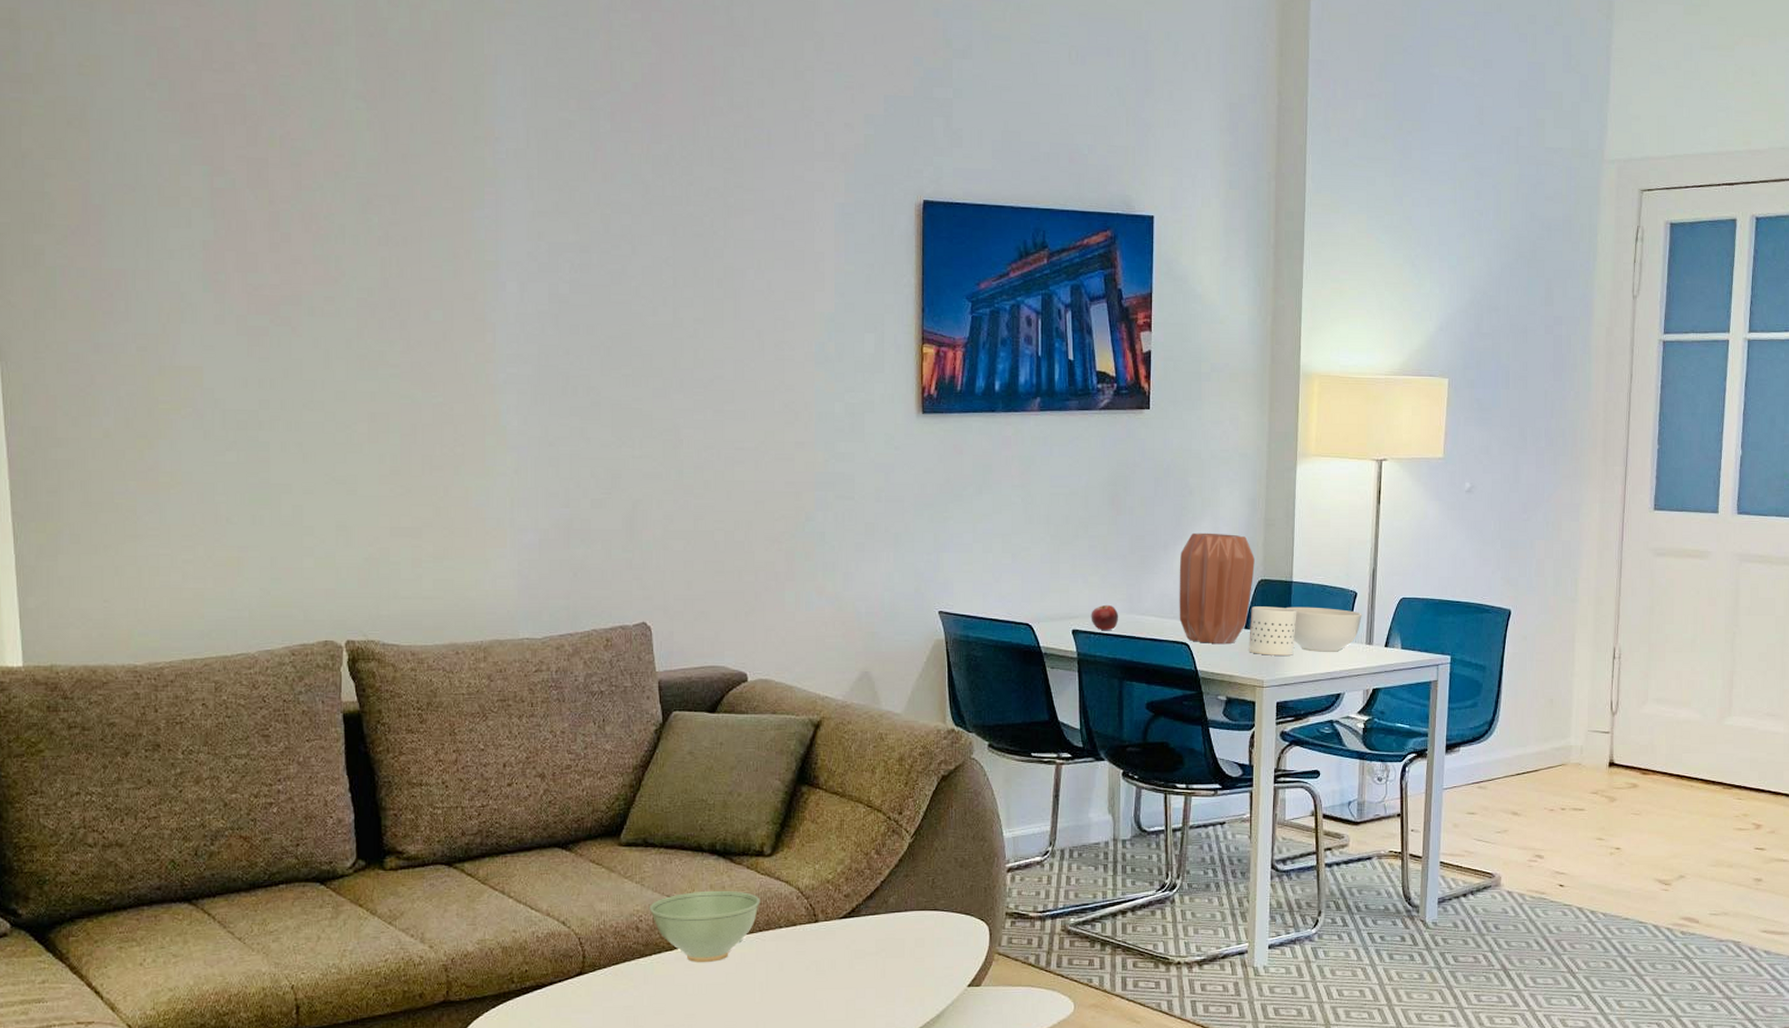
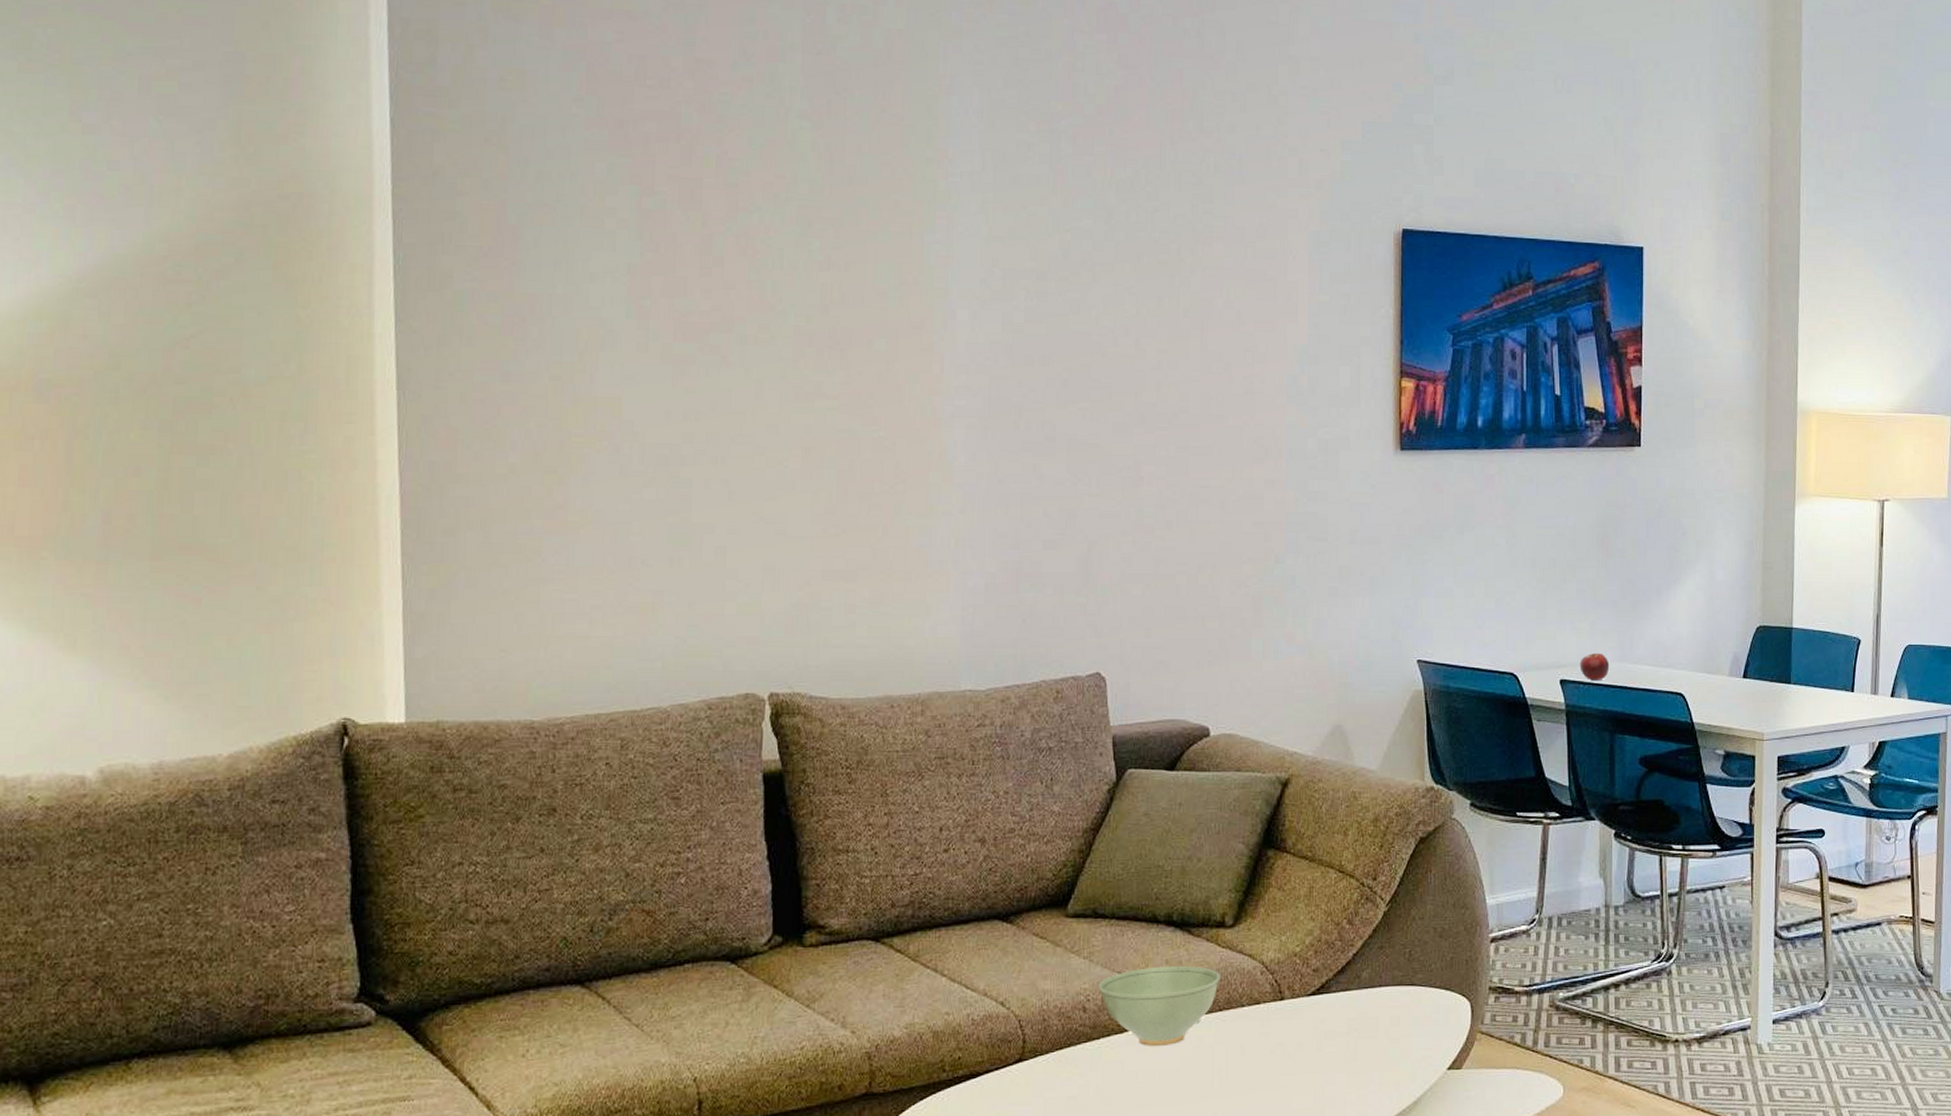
vase: present [1179,532,1255,643] -> none [1673,576,1753,694]
mug: present [1249,606,1297,655] -> none [1747,654,1798,706]
bowl: present [1286,606,1362,653] -> none [1786,654,1866,704]

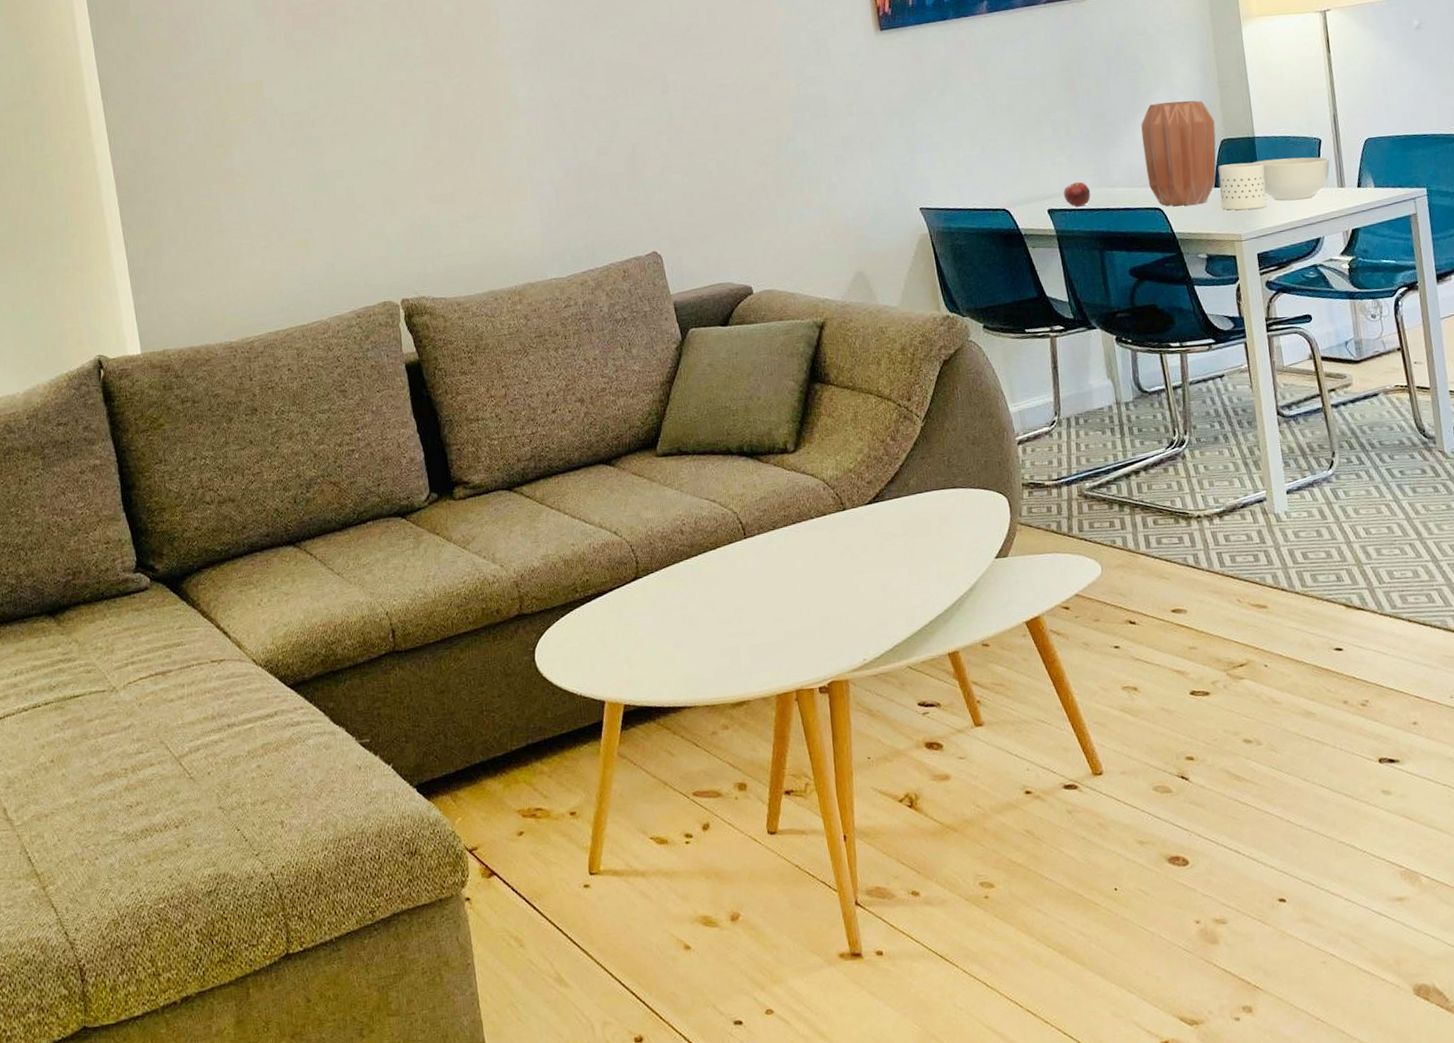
bowl: present [1097,965,1221,1047] -> none [689,488,791,559]
vase: none [1673,576,1753,694] -> present [1141,100,1216,206]
mug: none [1747,654,1798,706] -> present [1218,162,1267,211]
bowl: none [1786,654,1866,704] -> present [1252,157,1330,201]

